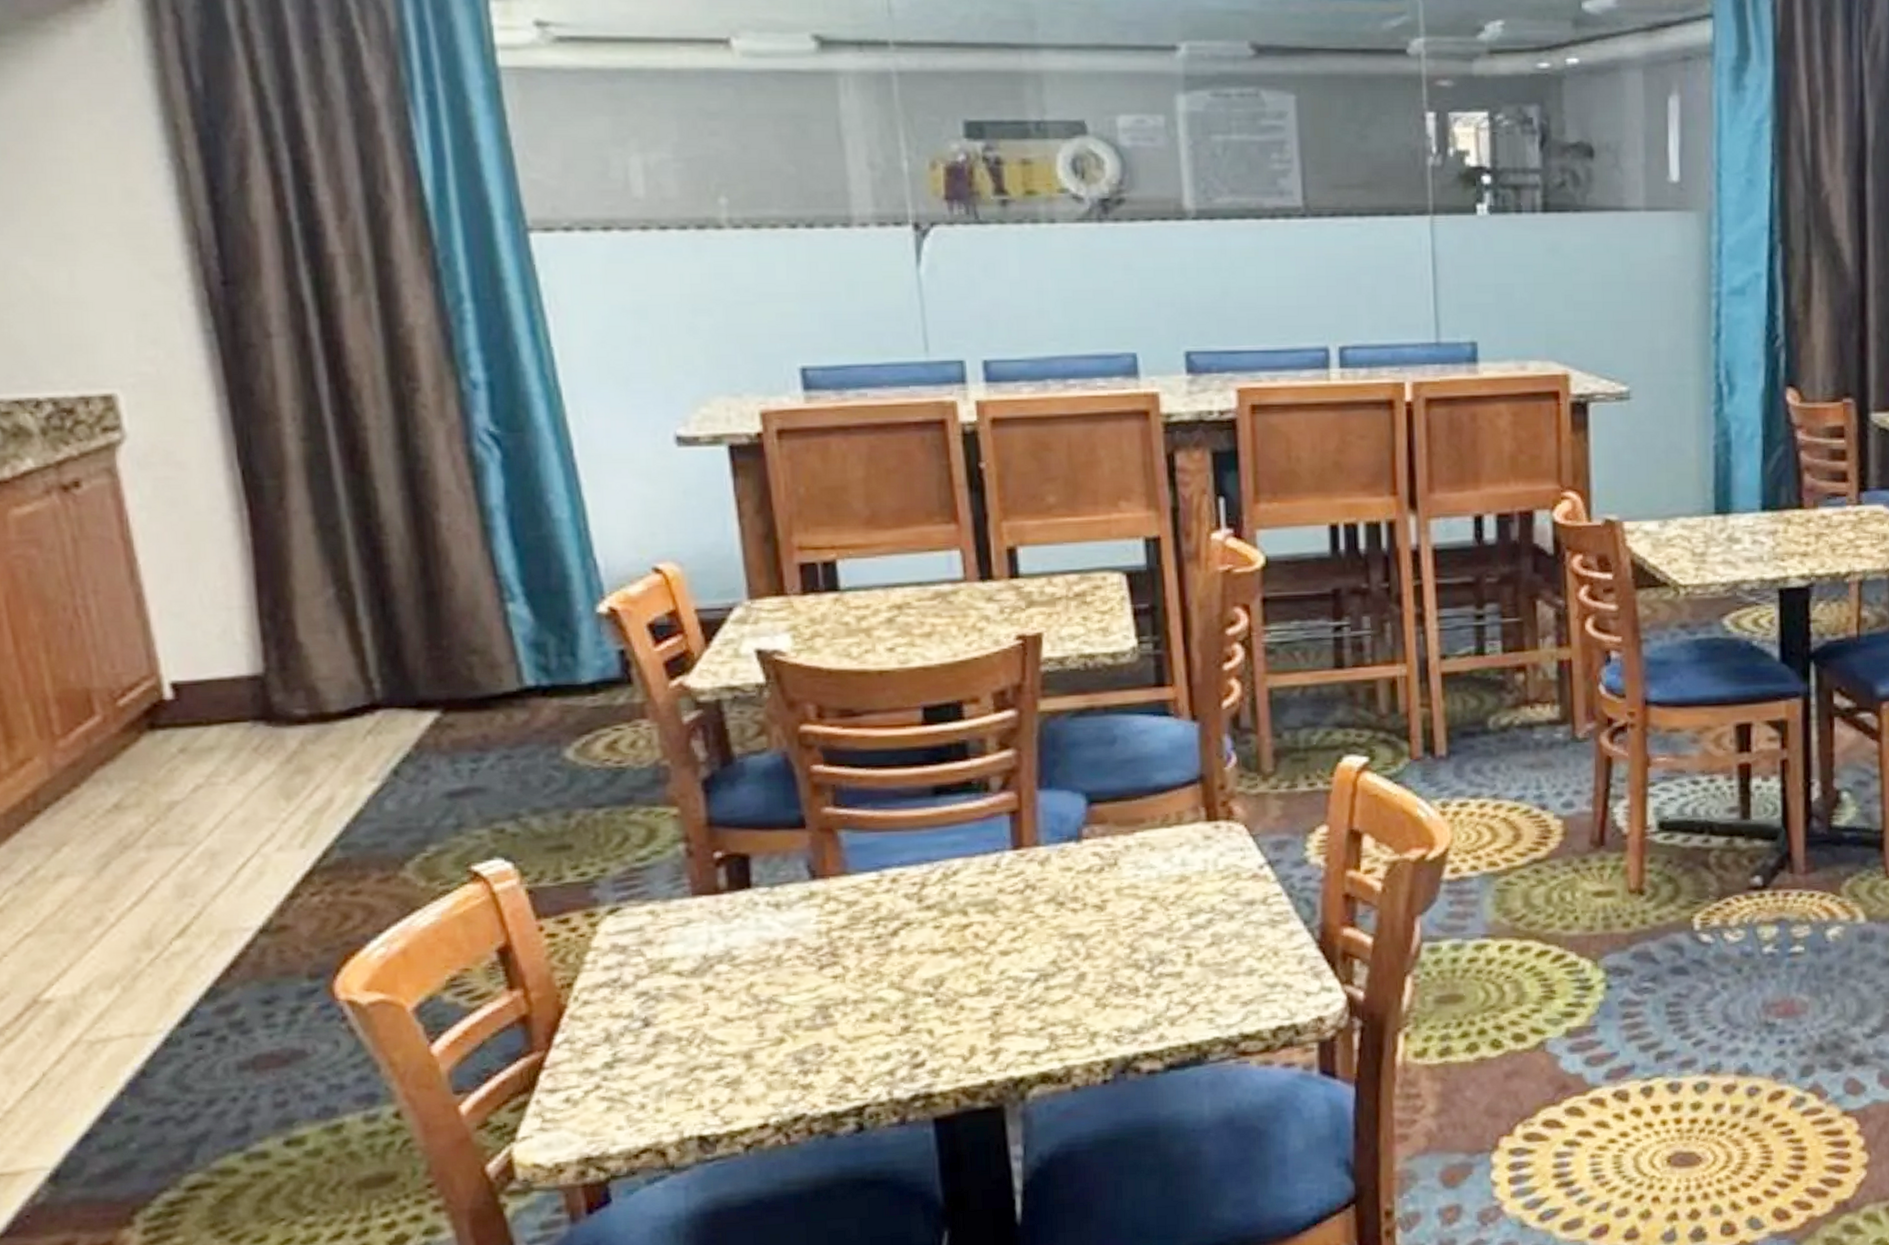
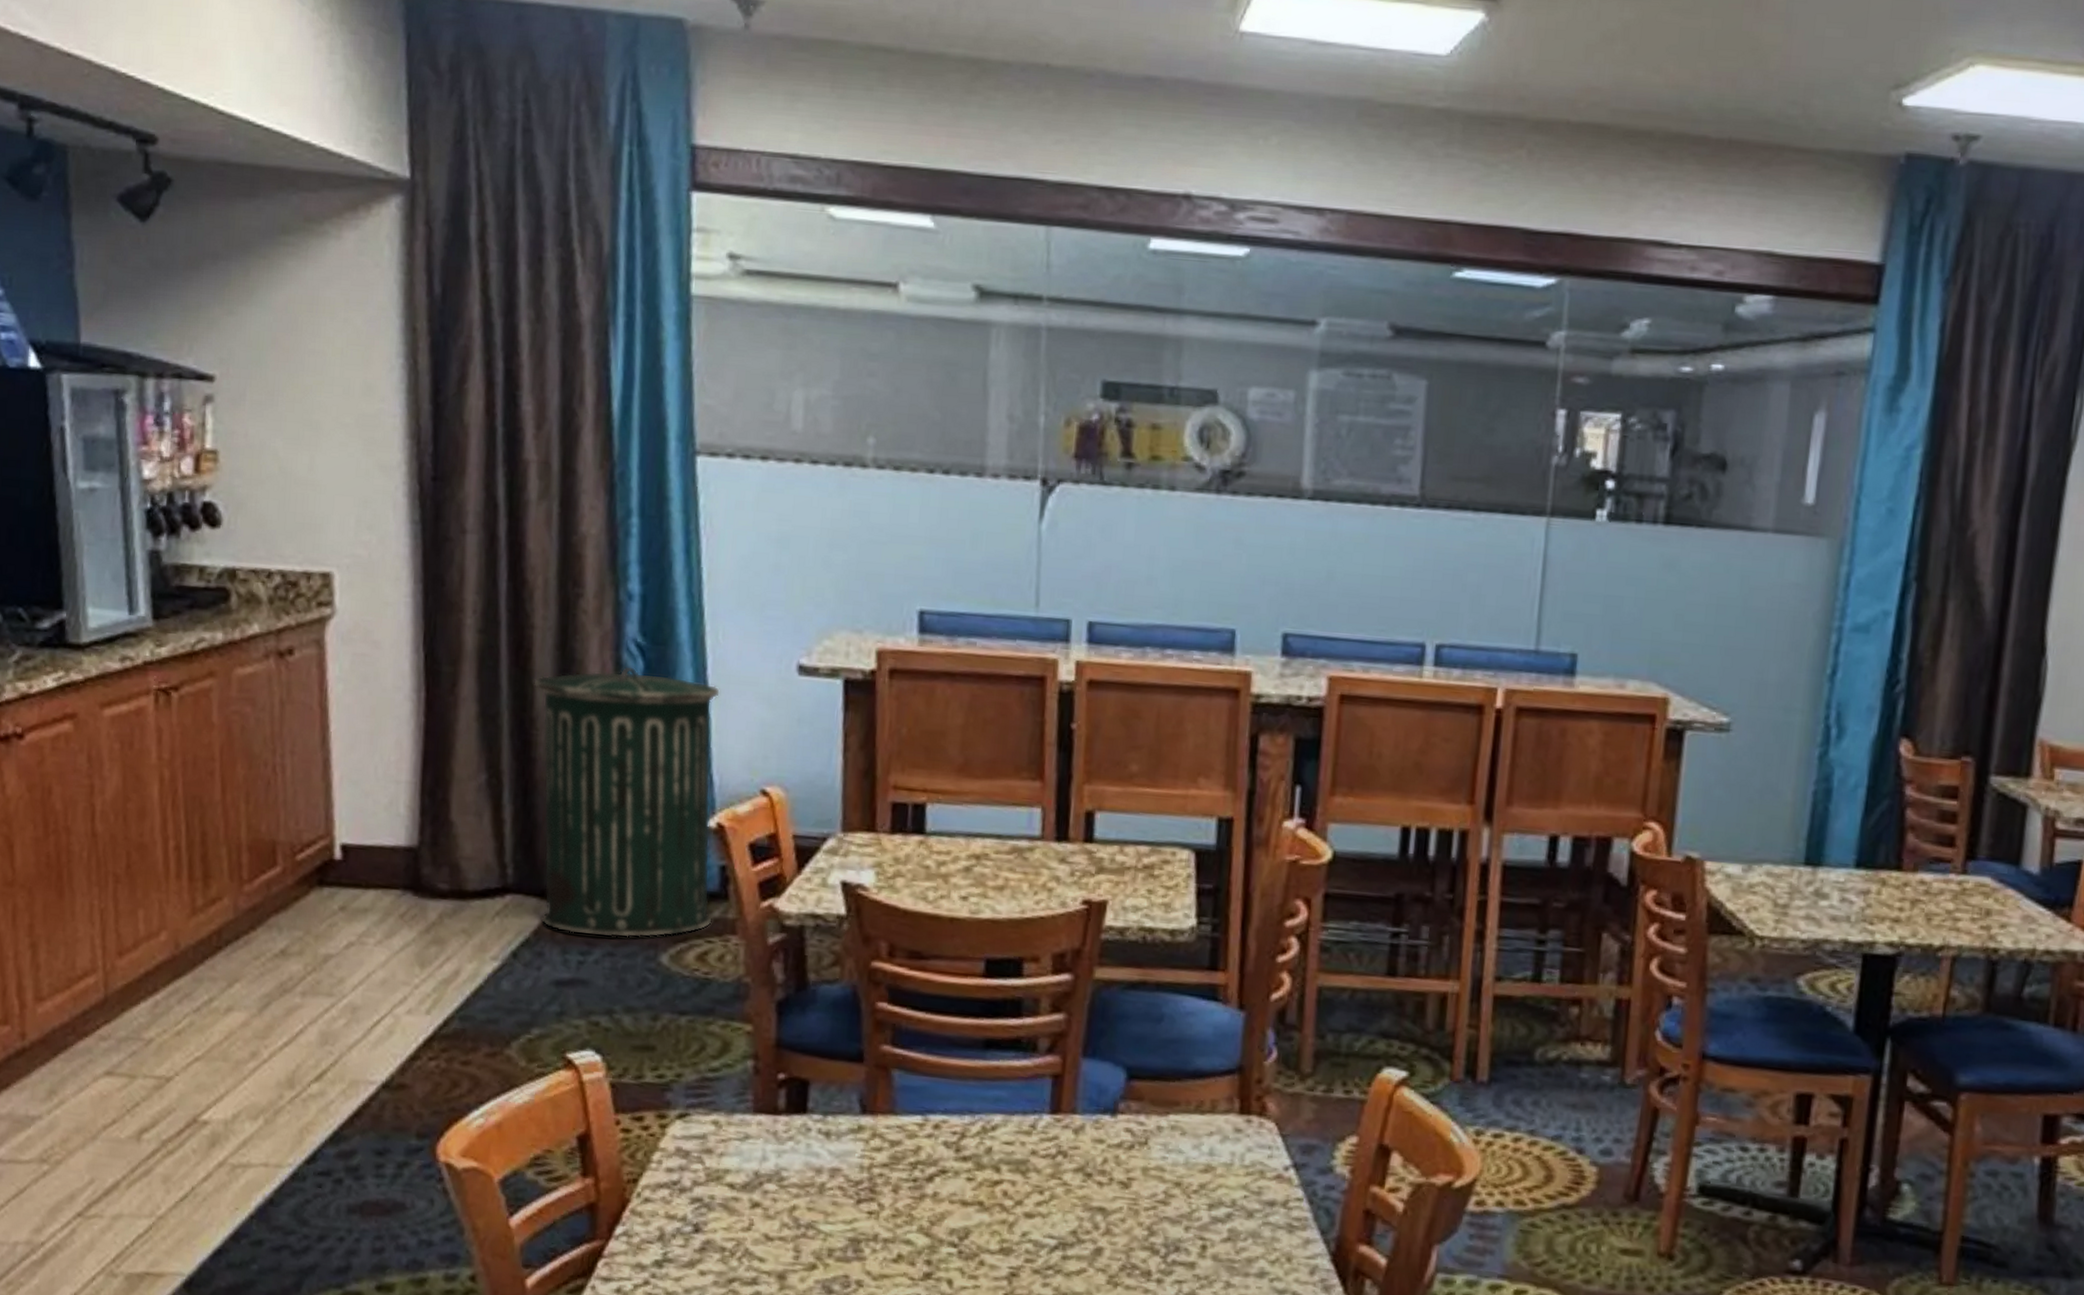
trash can: none [375,456,618,742] -> present [533,665,720,938]

